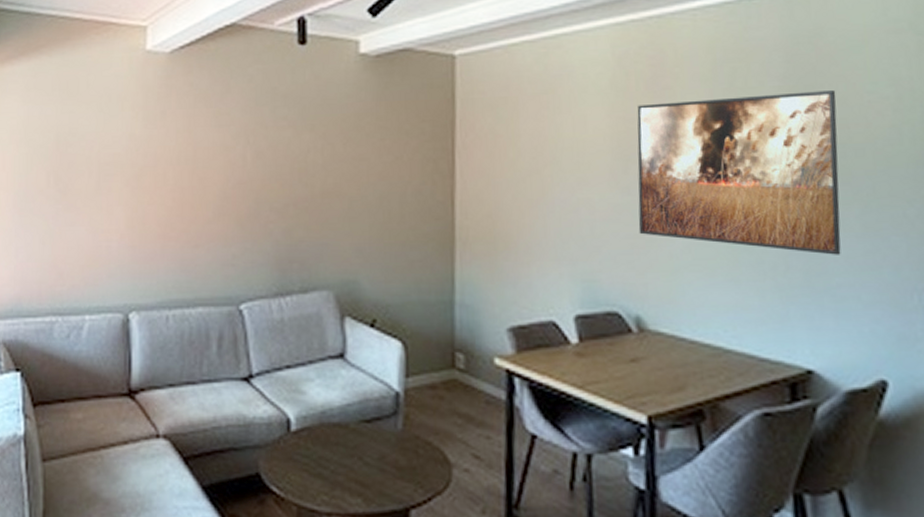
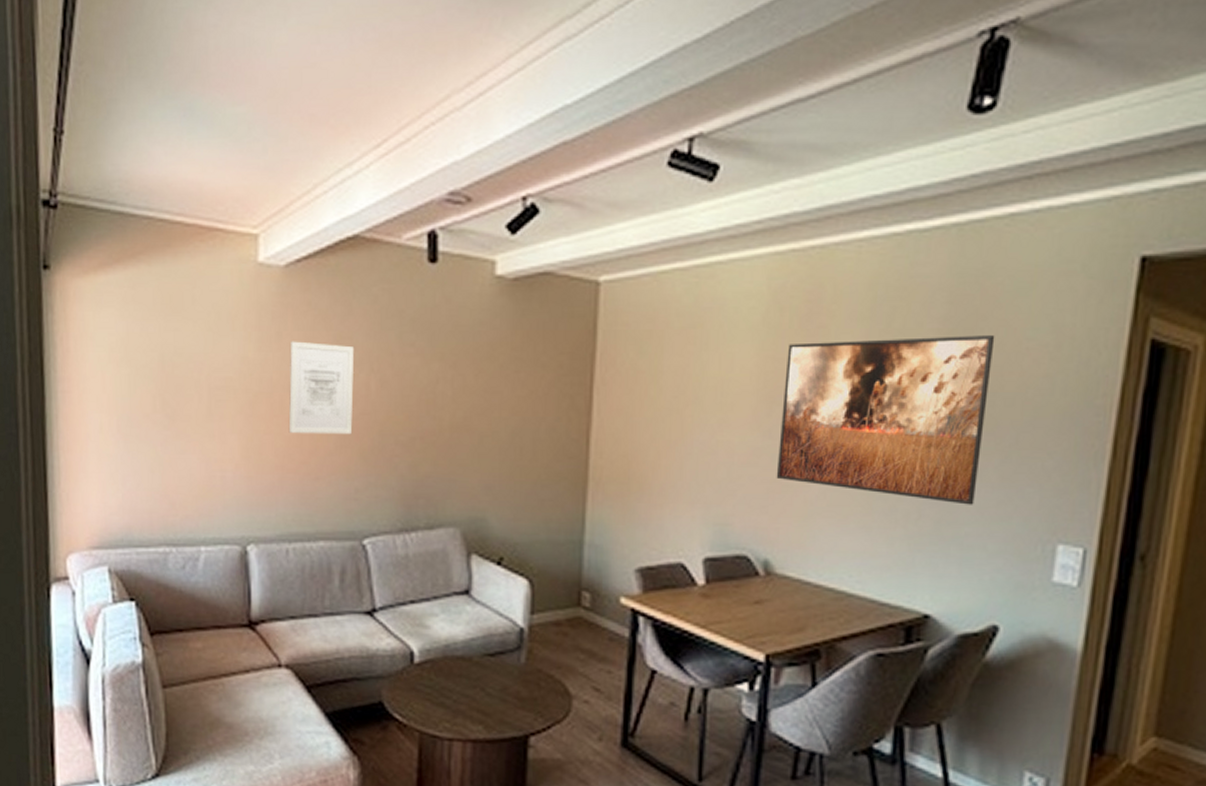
wall art: none [170,118,232,204] -> present [288,341,355,435]

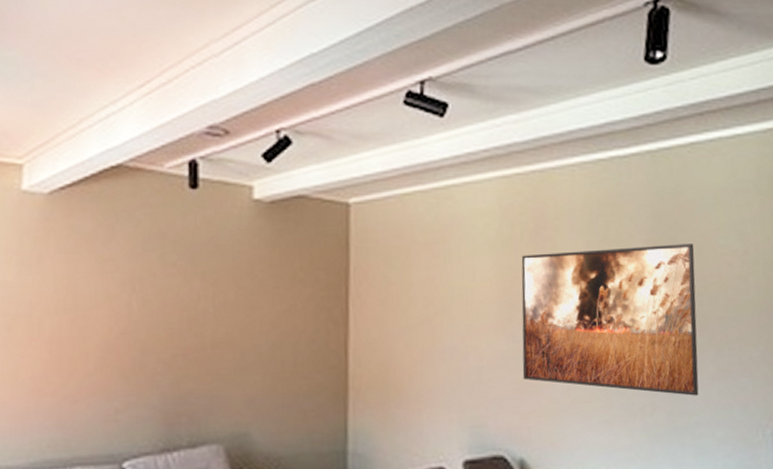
wall art: present [288,341,355,435] -> none [47,264,117,356]

